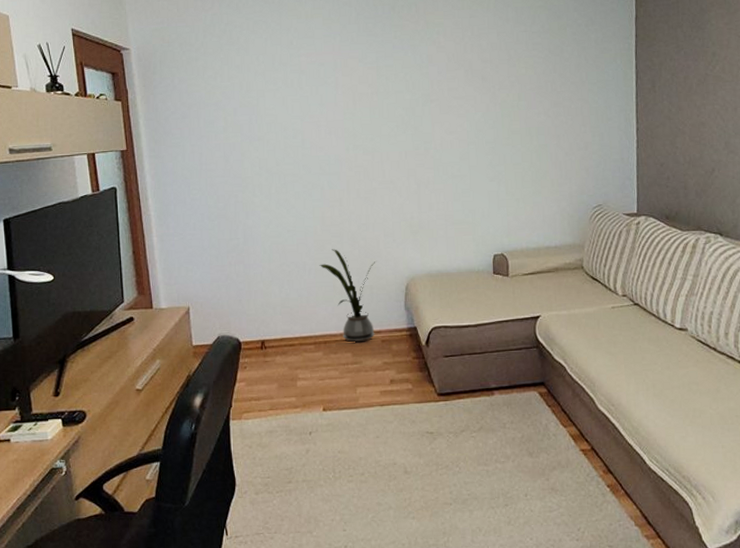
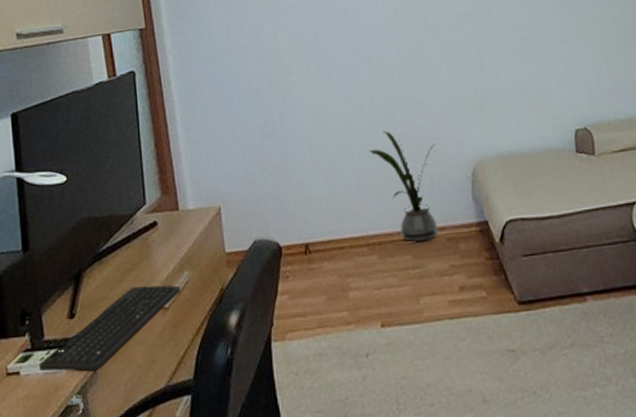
computer keyboard: none [27,371,153,440] -> present [38,285,181,372]

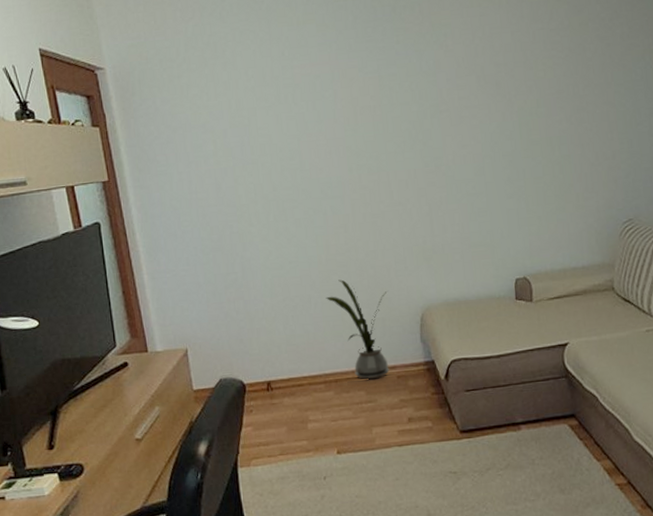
computer keyboard: present [38,285,181,372] -> none [22,419,153,496]

